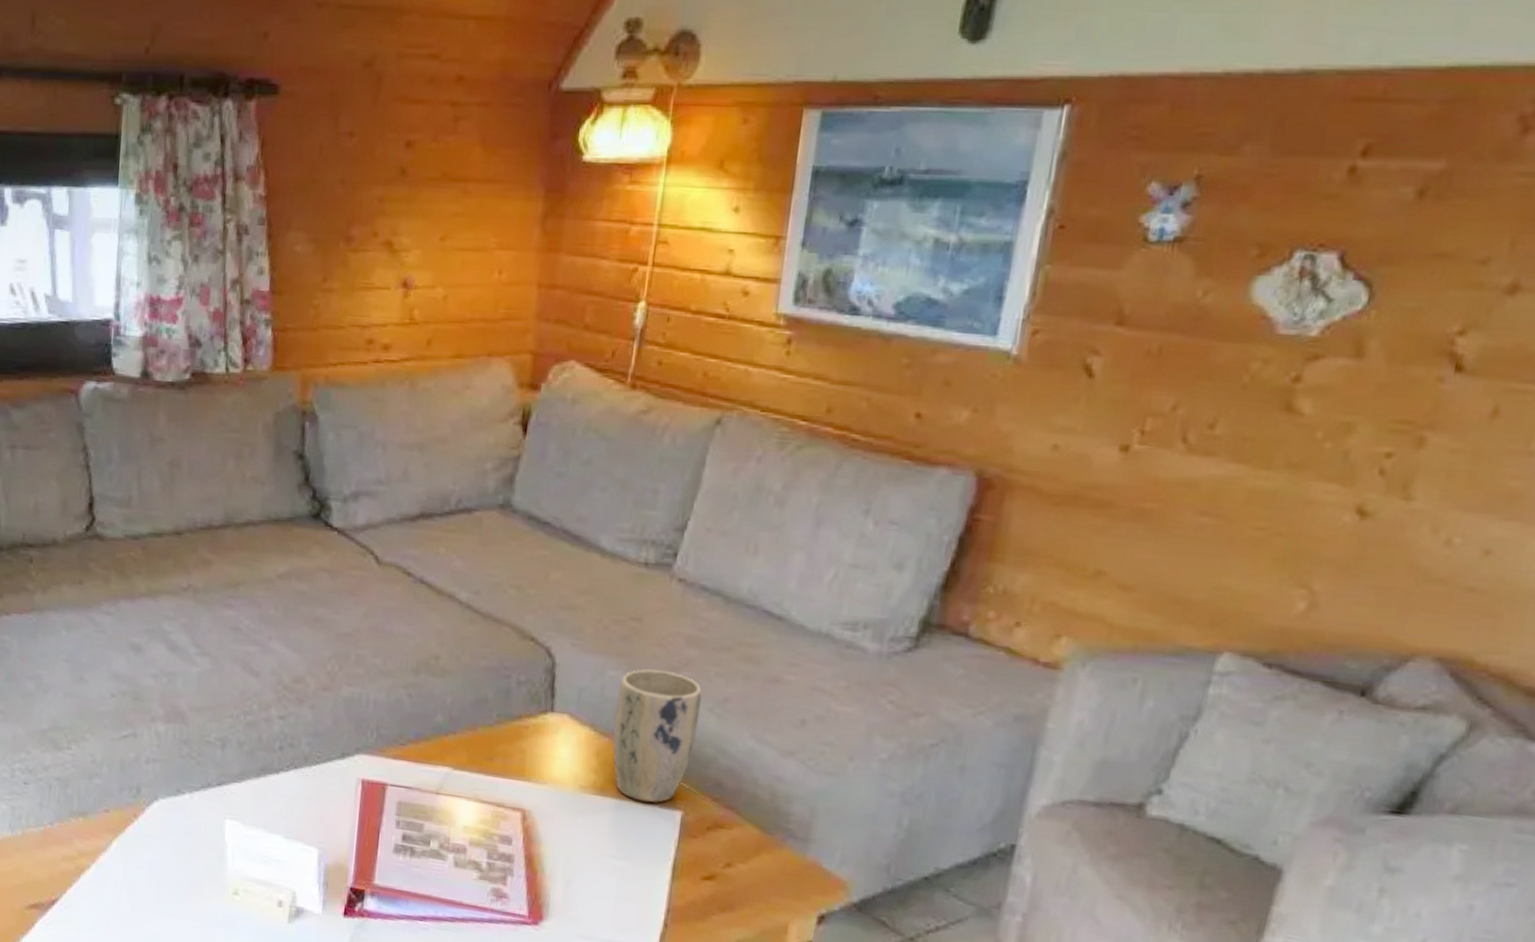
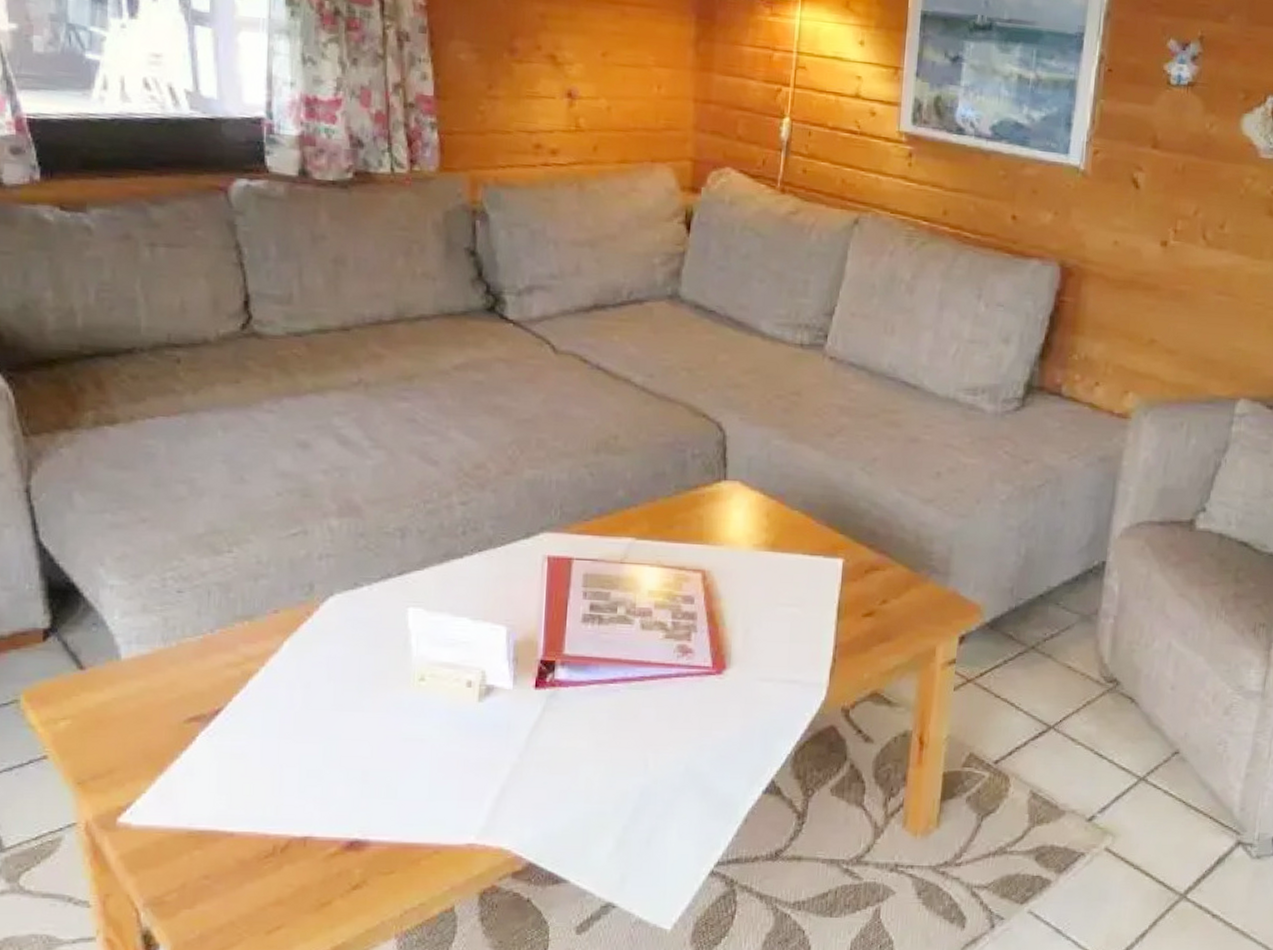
plant pot: present [612,669,702,803] -> none [780,437,855,554]

